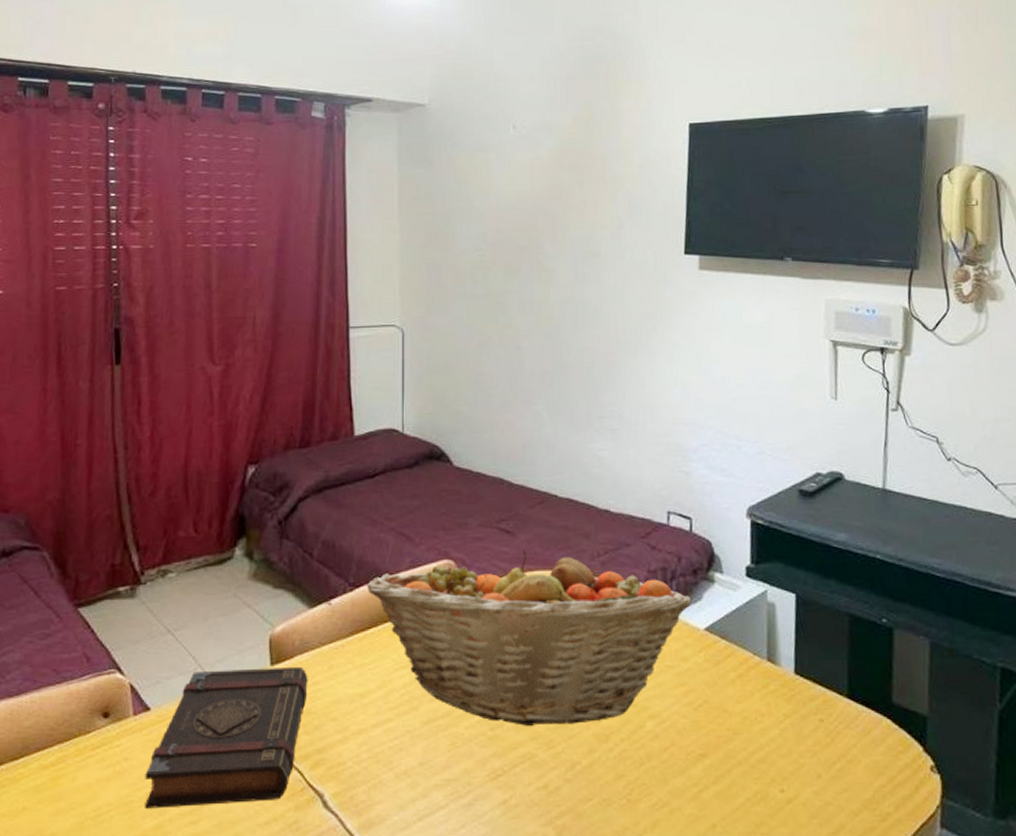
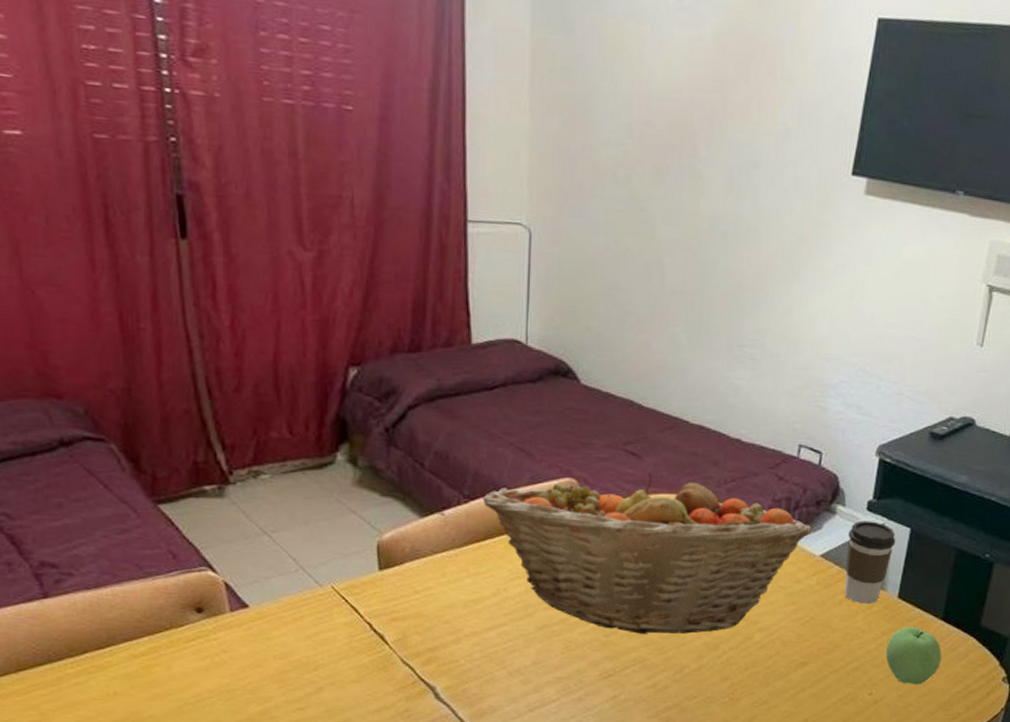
book: present [145,666,308,809] -> none [247,572,419,696]
coffee cup: none [730,588,782,683] -> present [844,520,896,605]
apple: none [791,708,856,779] -> present [886,627,942,685]

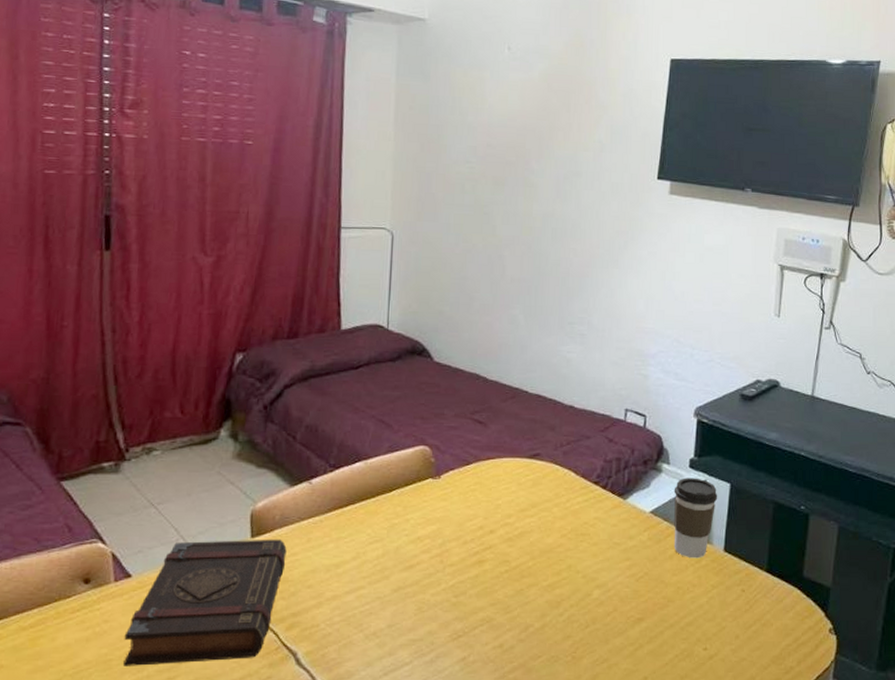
book: none [247,572,419,696] -> present [123,539,287,666]
fruit basket: present [482,473,811,634] -> none [346,439,640,593]
apple: present [886,627,942,685] -> none [717,580,770,639]

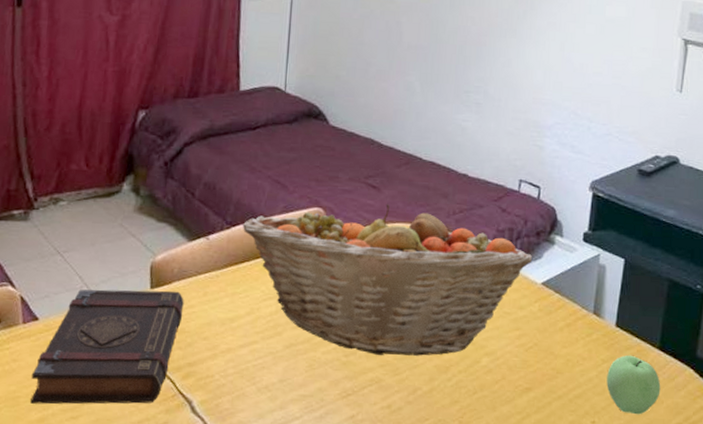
fruit basket: none [346,439,640,593] -> present [242,204,532,356]
coffee cup: present [673,477,718,558] -> none [564,251,611,332]
apple: none [717,580,770,639] -> present [606,356,661,415]

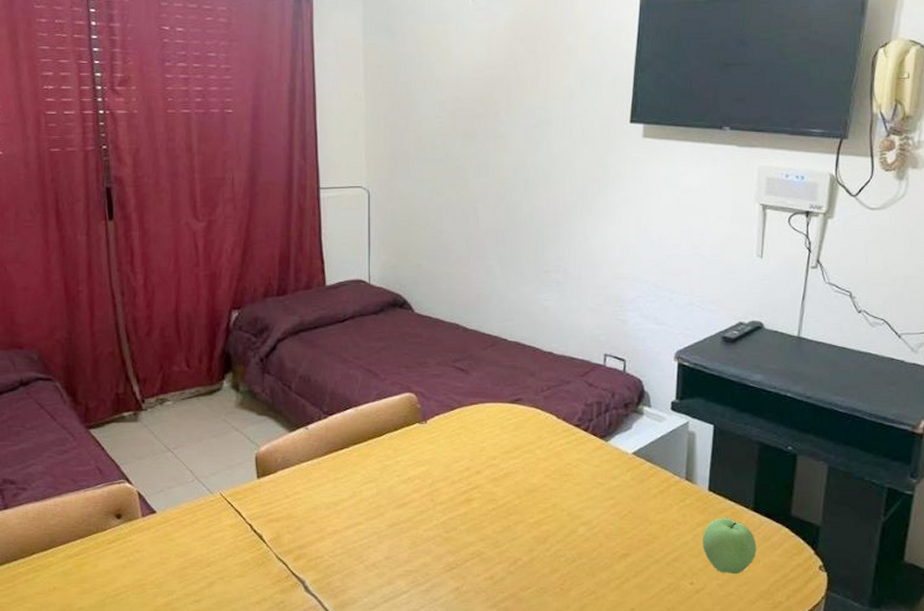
book: present [30,289,184,405] -> none [154,479,290,590]
fruit basket: present [242,204,532,356] -> none [338,385,621,529]

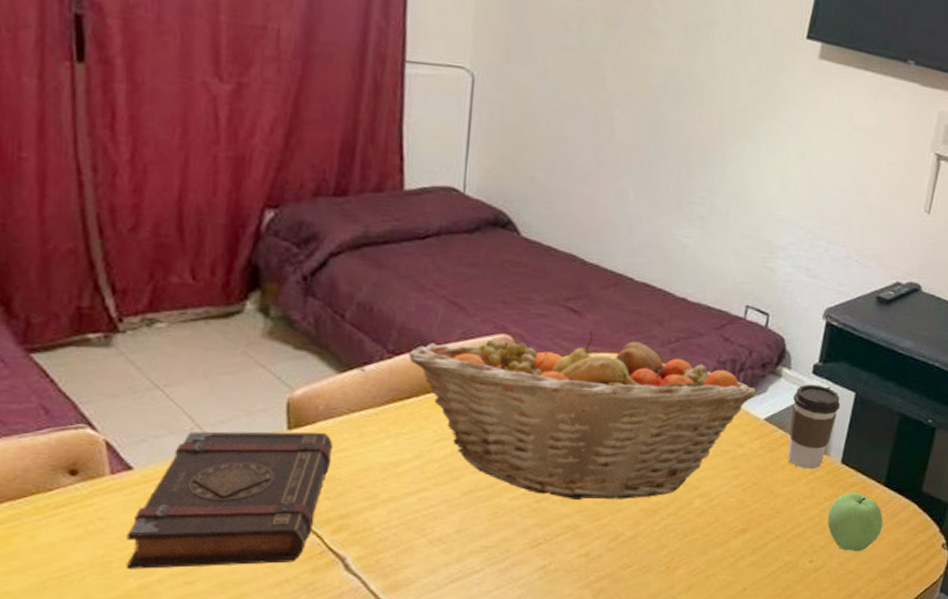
book: none [154,479,290,590] -> present [126,431,333,569]
fruit basket: none [338,385,621,529] -> present [408,331,756,500]
coffee cup: none [656,420,701,498] -> present [787,384,841,470]

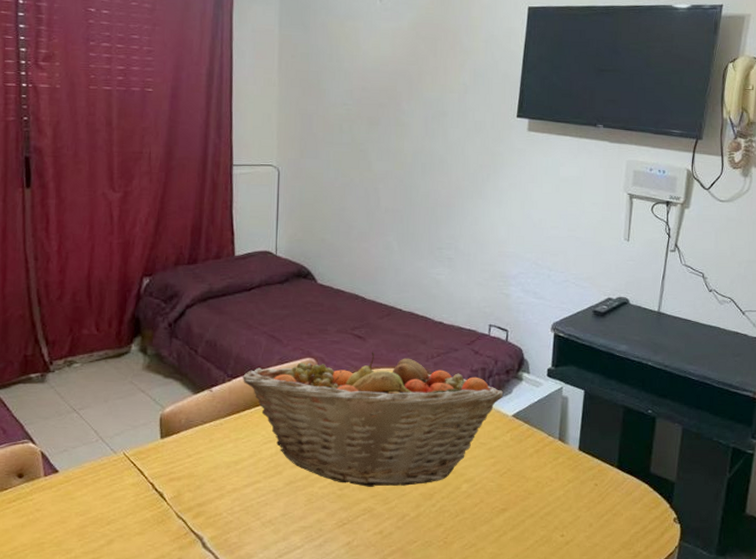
book: present [126,431,333,569] -> none [54,439,192,548]
coffee cup: present [787,384,841,470] -> none [533,385,573,456]
apple: present [827,493,884,552] -> none [573,476,620,527]

